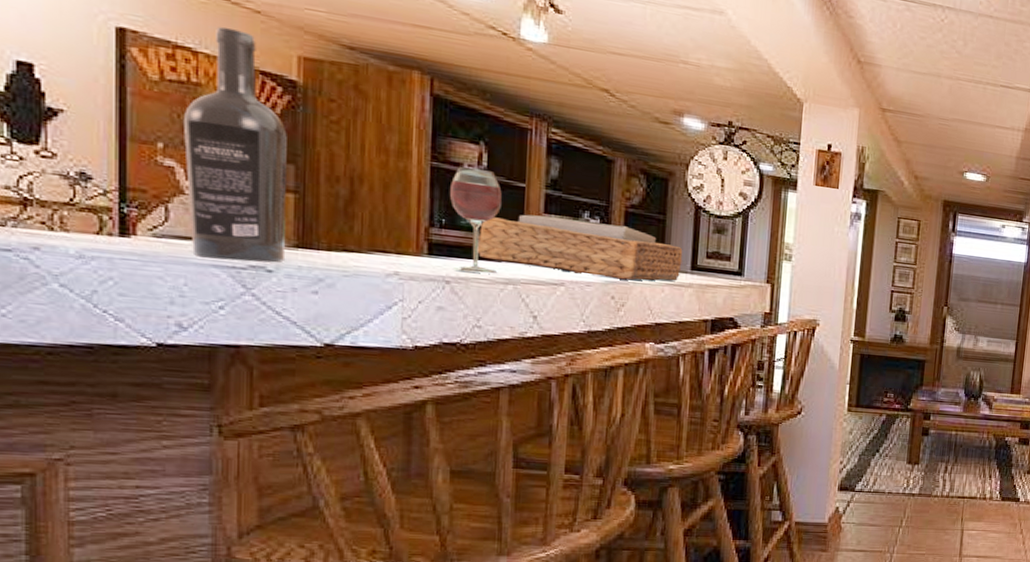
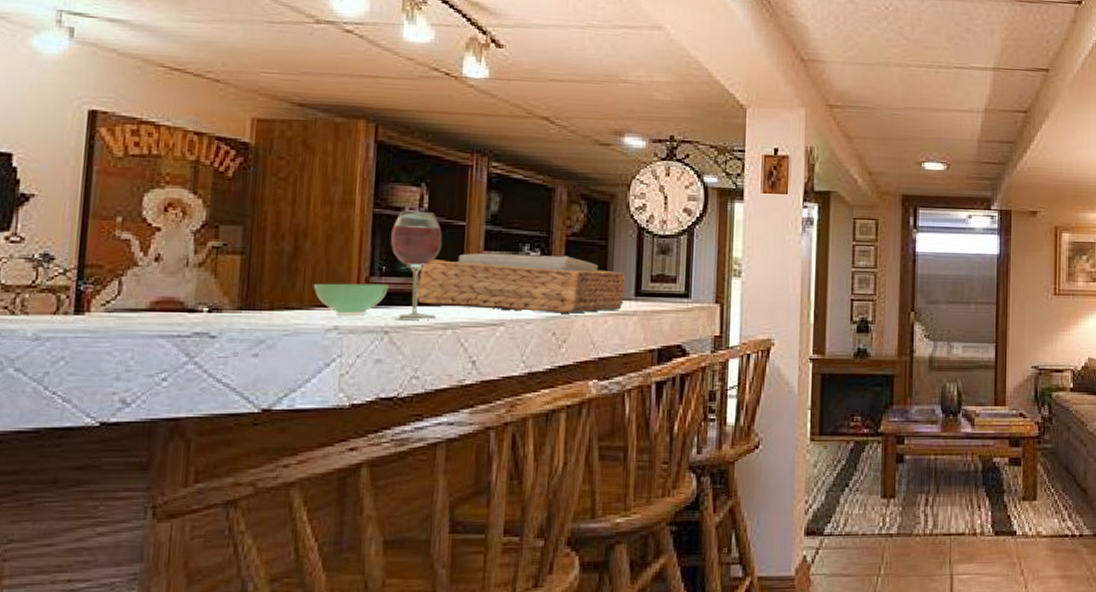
wine bottle: present [182,27,289,264] -> none [140,99,239,329]
bowl: none [371,229,450,265] -> present [313,283,390,317]

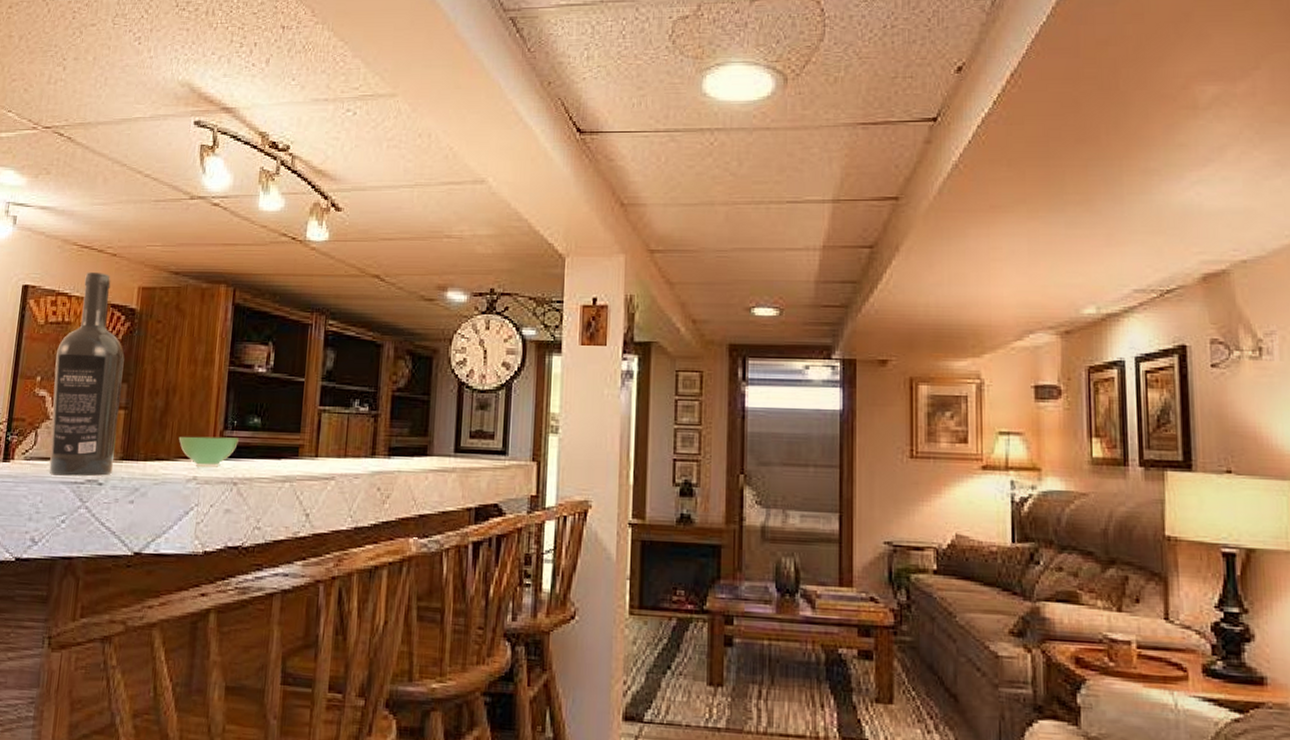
wine bottle: none [140,99,239,329] -> present [49,273,126,477]
wineglass: present [390,210,443,321] -> none [241,368,285,473]
napkin holder: present [416,253,626,314] -> none [261,408,447,469]

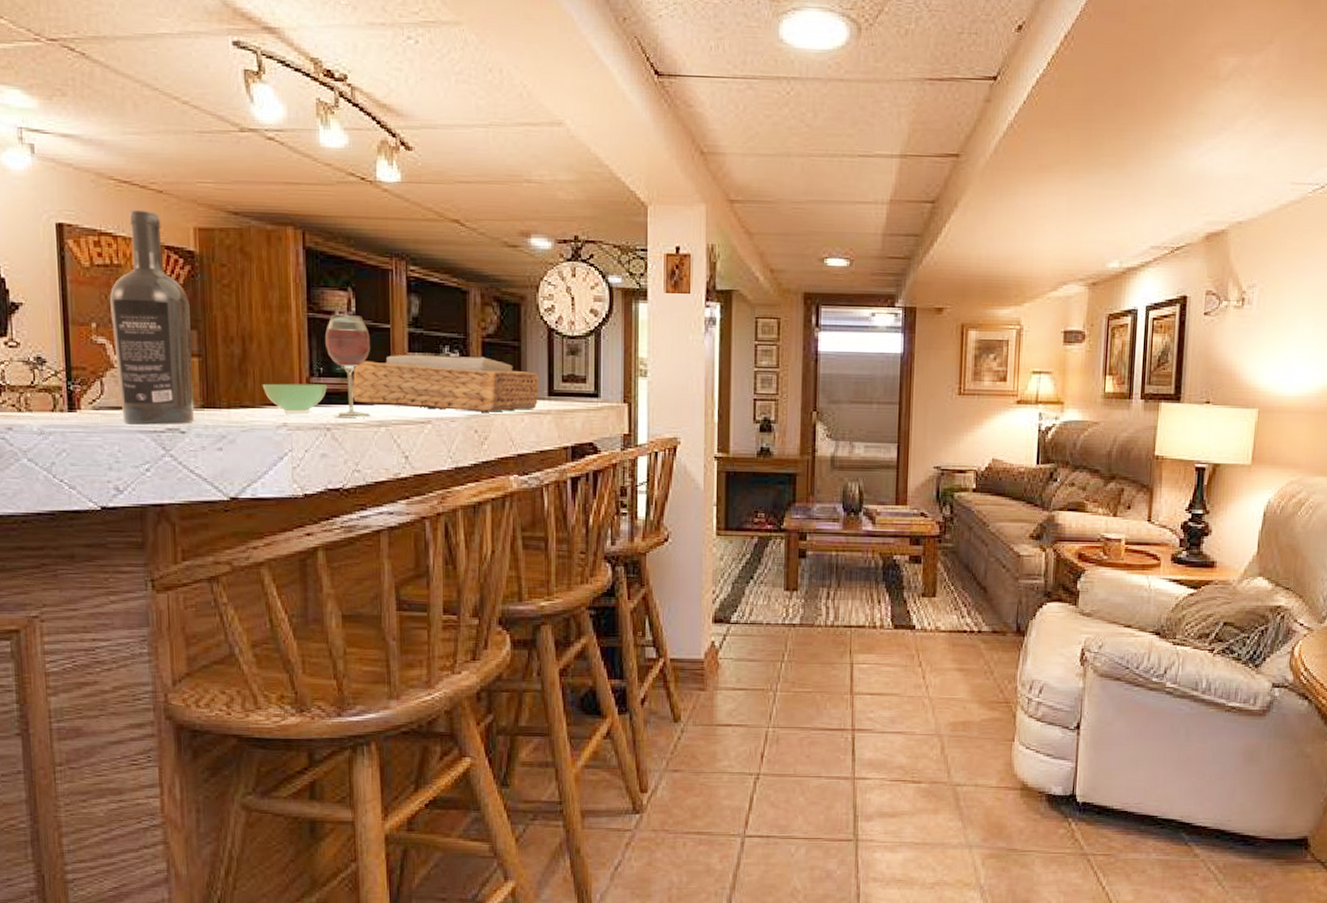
wineglass: none [241,368,285,473] -> present [324,314,371,418]
napkin holder: none [261,408,447,469] -> present [351,355,539,412]

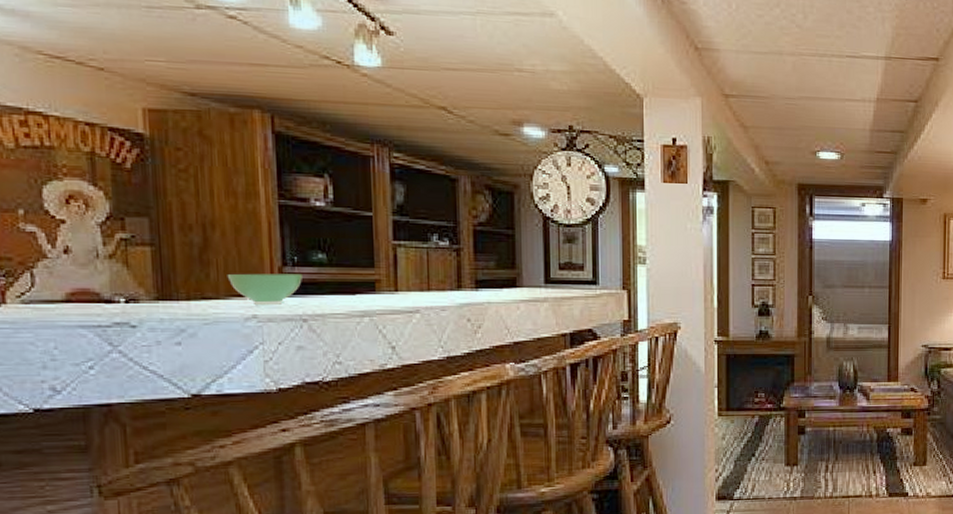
wine bottle: present [109,211,195,425] -> none [40,88,148,319]
wineglass: present [324,314,371,418] -> none [298,201,352,309]
napkin holder: present [351,355,539,412] -> none [330,243,535,301]

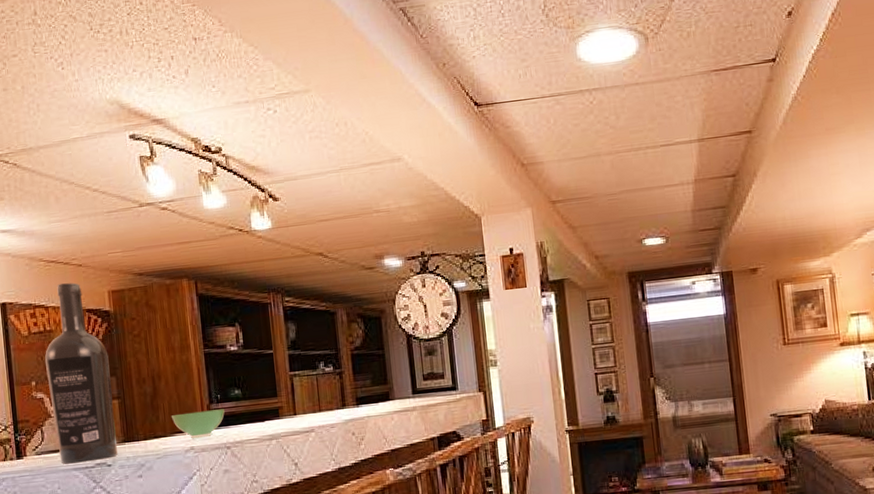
wine bottle: none [40,88,148,319] -> present [44,282,118,464]

